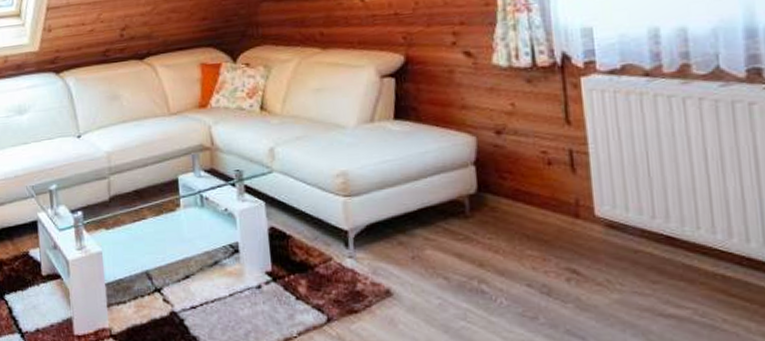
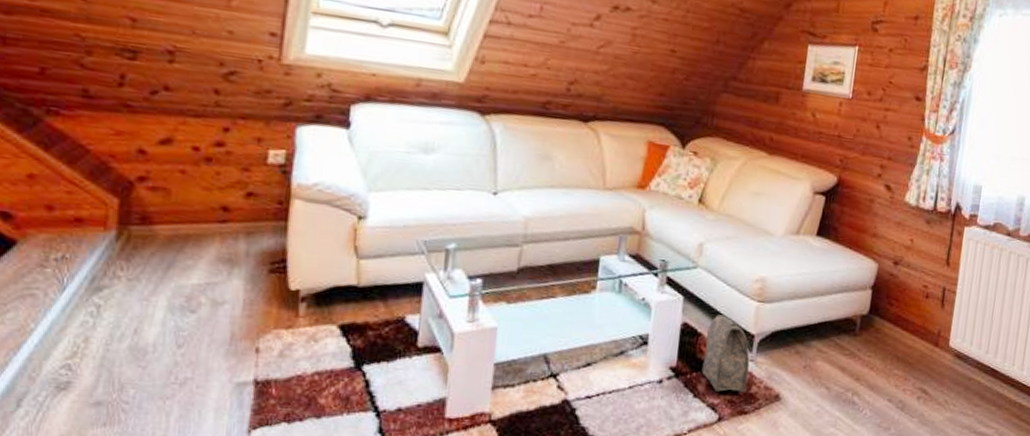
bag: none [296,214,351,292] -> present [701,314,753,392]

